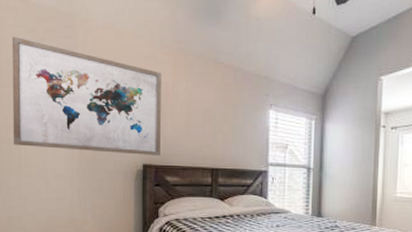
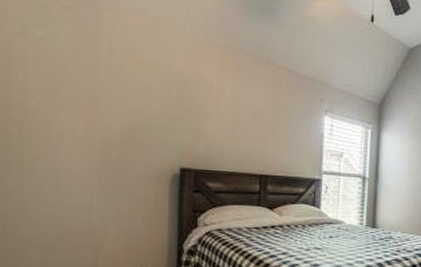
wall art: present [12,36,161,157] -> none [12,10,205,160]

